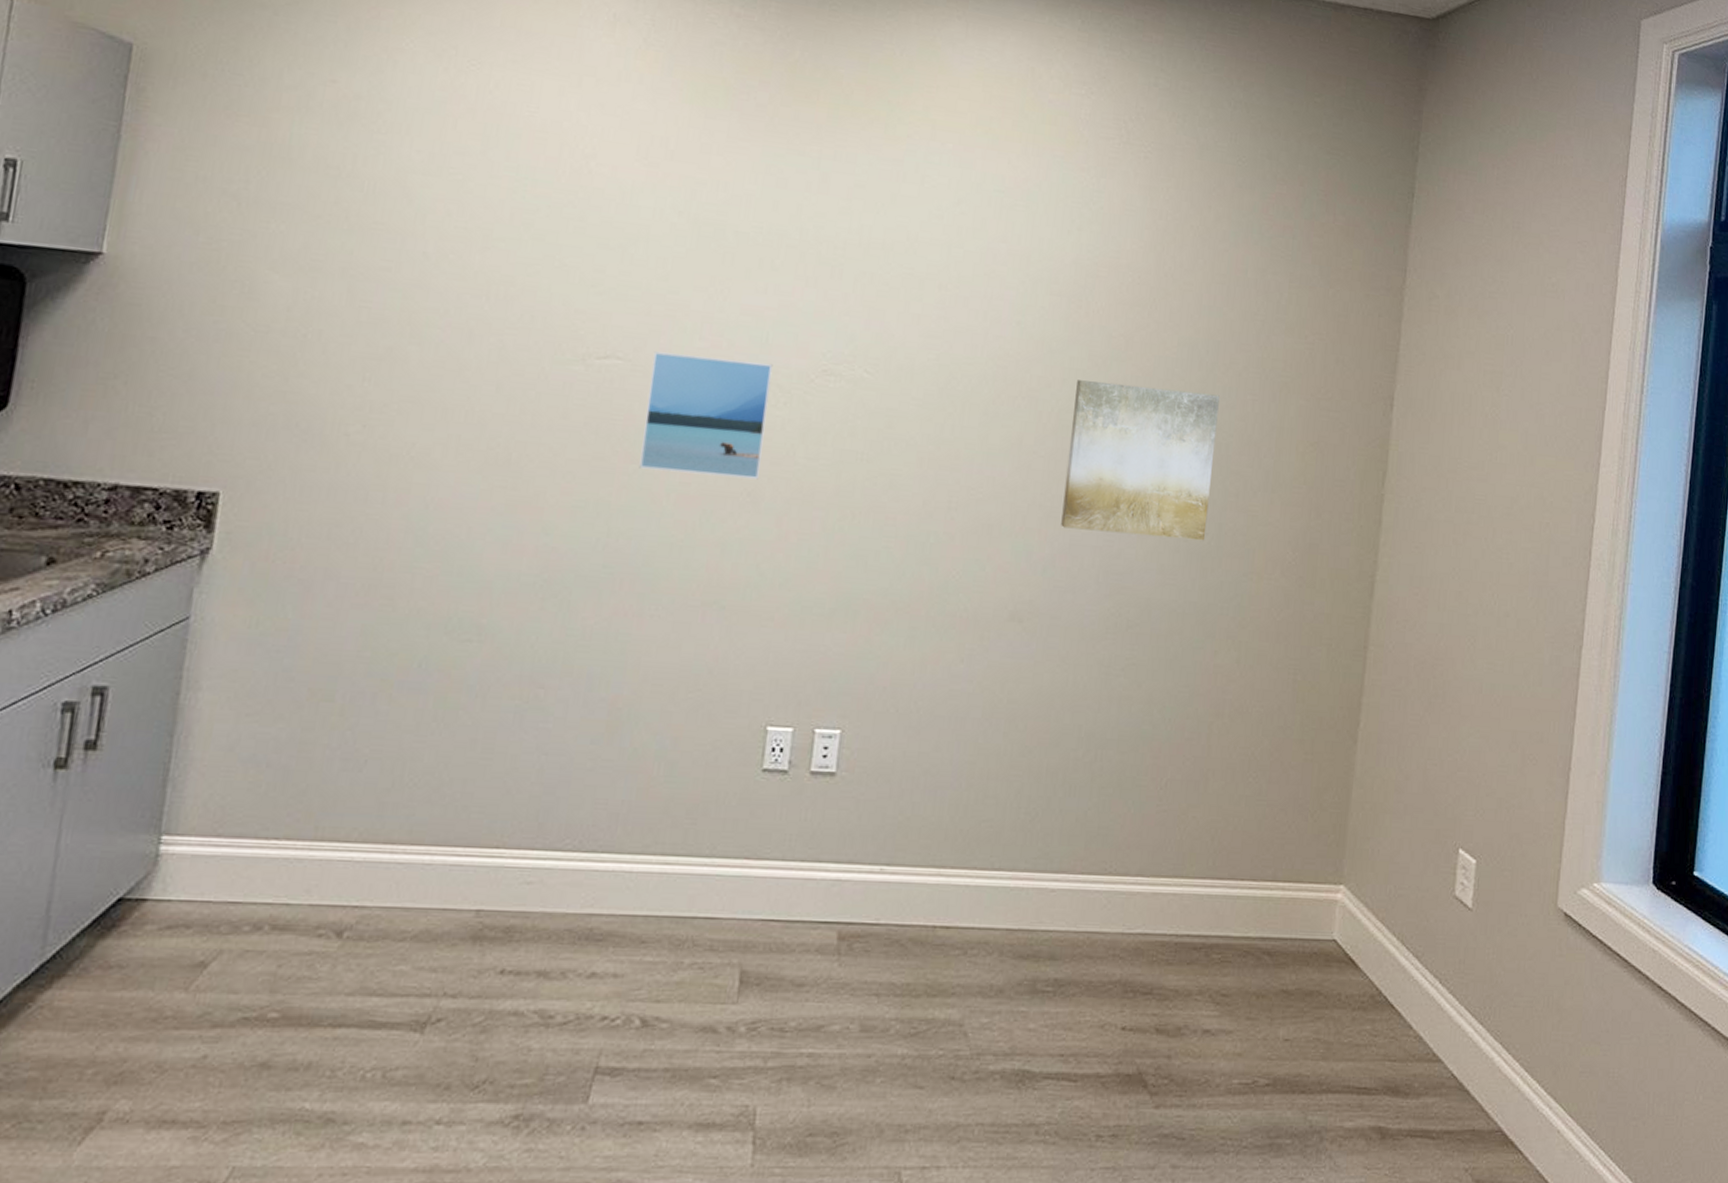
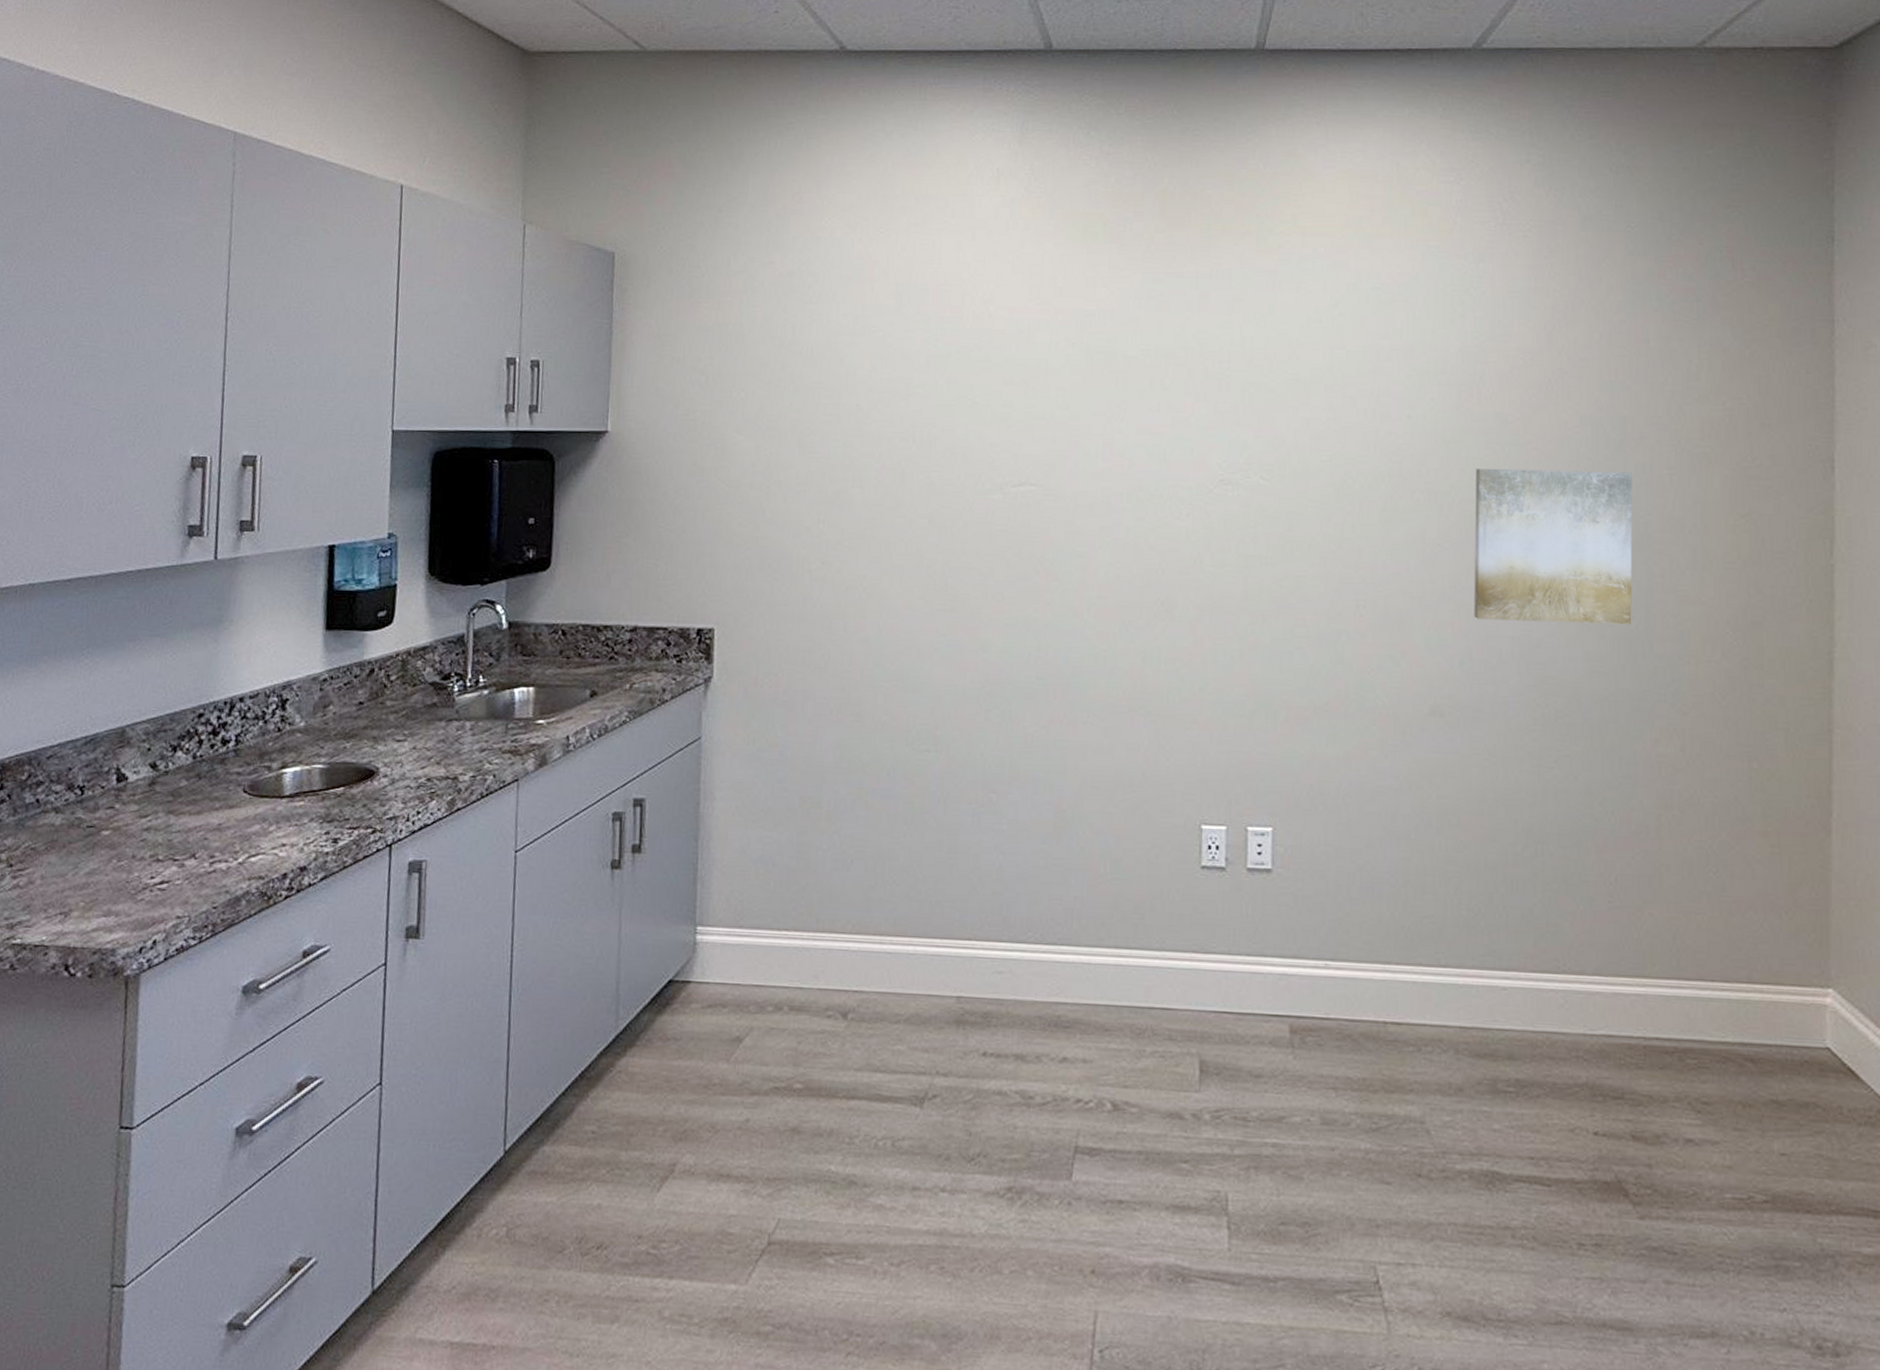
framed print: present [639,351,773,480] -> none [1060,475,1173,590]

